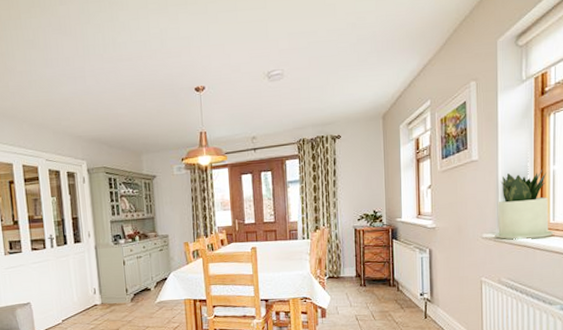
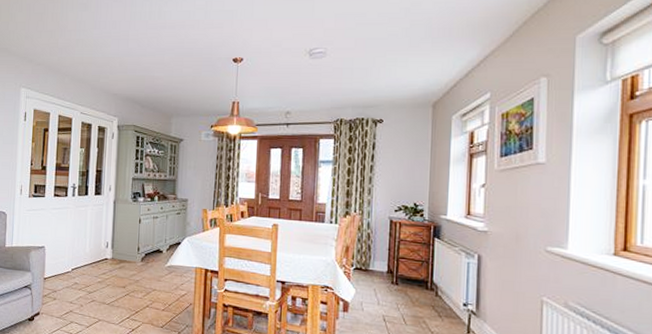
planter: present [493,170,555,240] -> none [561,181,643,262]

